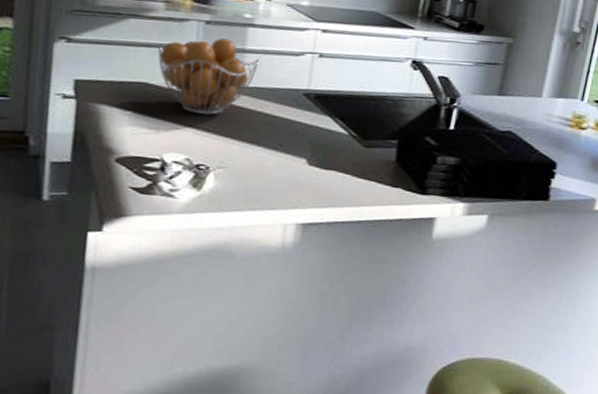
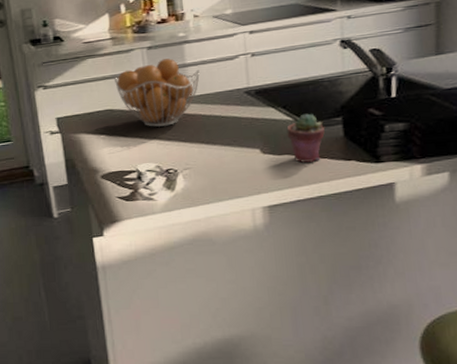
potted succulent: none [338,129,378,183] -> present [286,113,325,163]

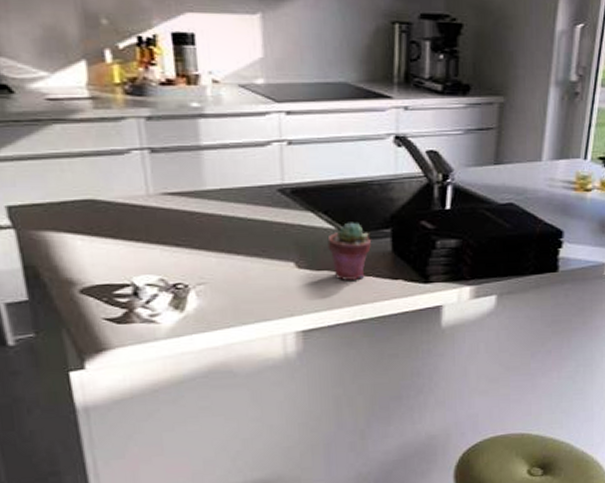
fruit basket: present [114,58,200,127] -> none [97,136,220,227]

